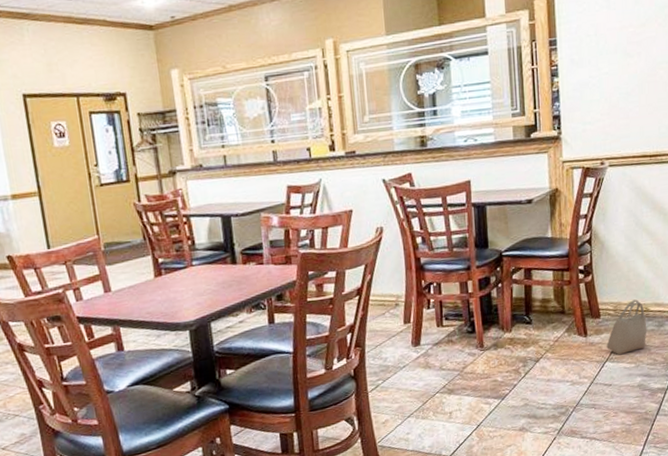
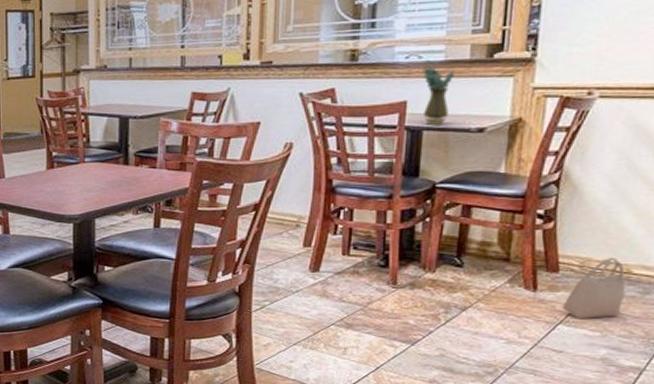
vase: none [478,147,504,201] -> present [422,65,455,126]

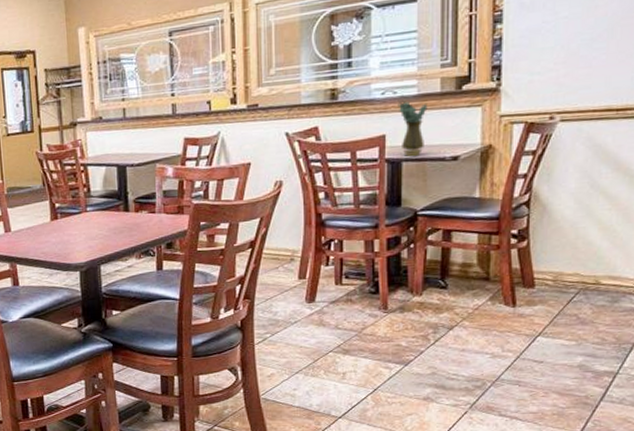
handbag: present [562,257,627,320] -> none [540,270,597,331]

